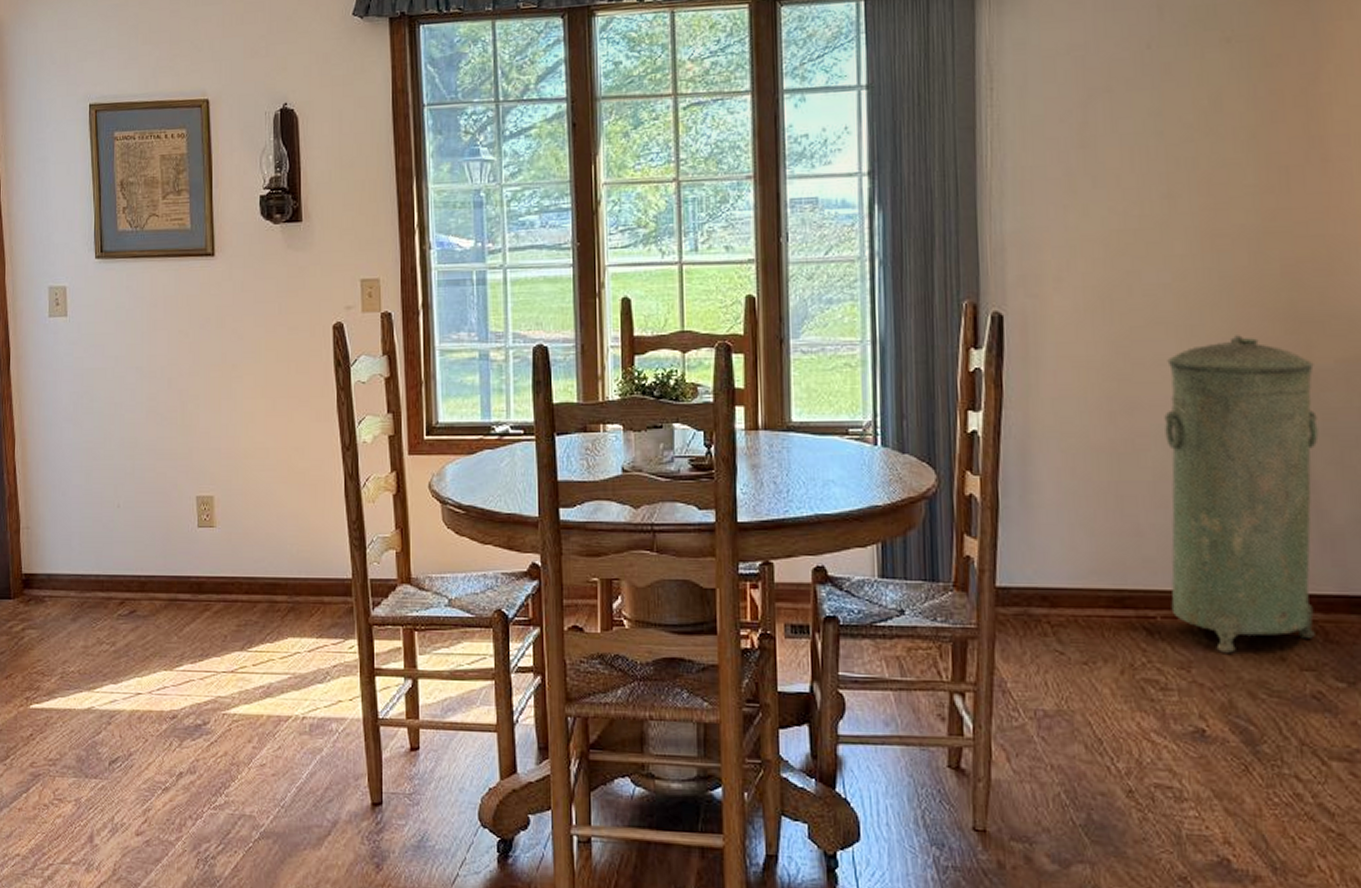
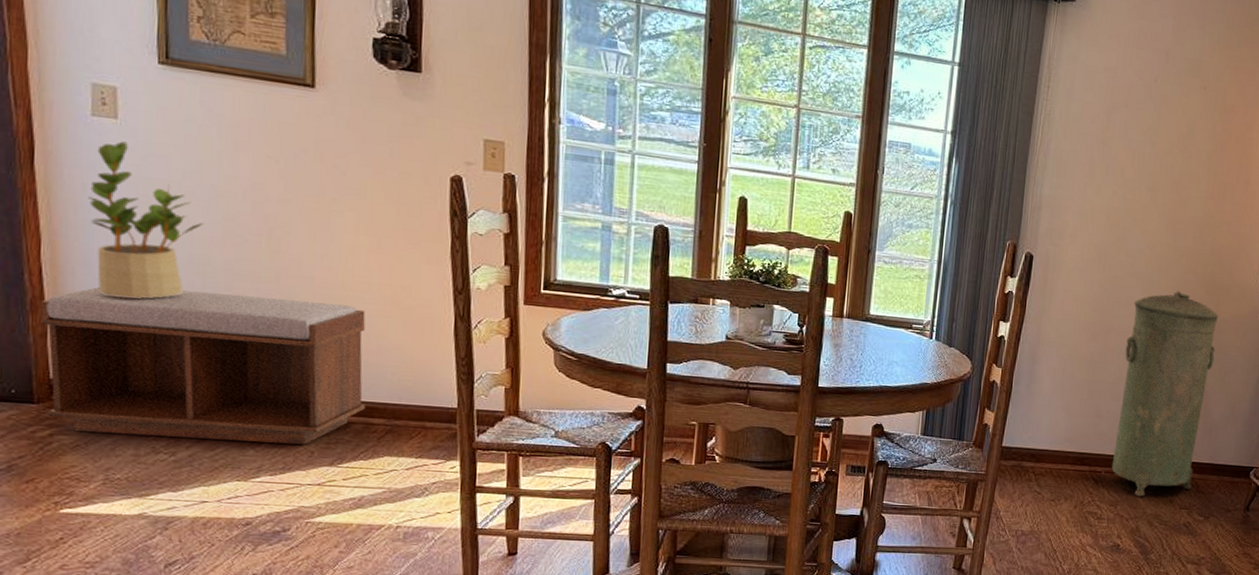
bench: none [15,475,269,628] -> present [41,287,366,445]
potted plant: none [47,337,133,489] -> present [88,141,205,299]

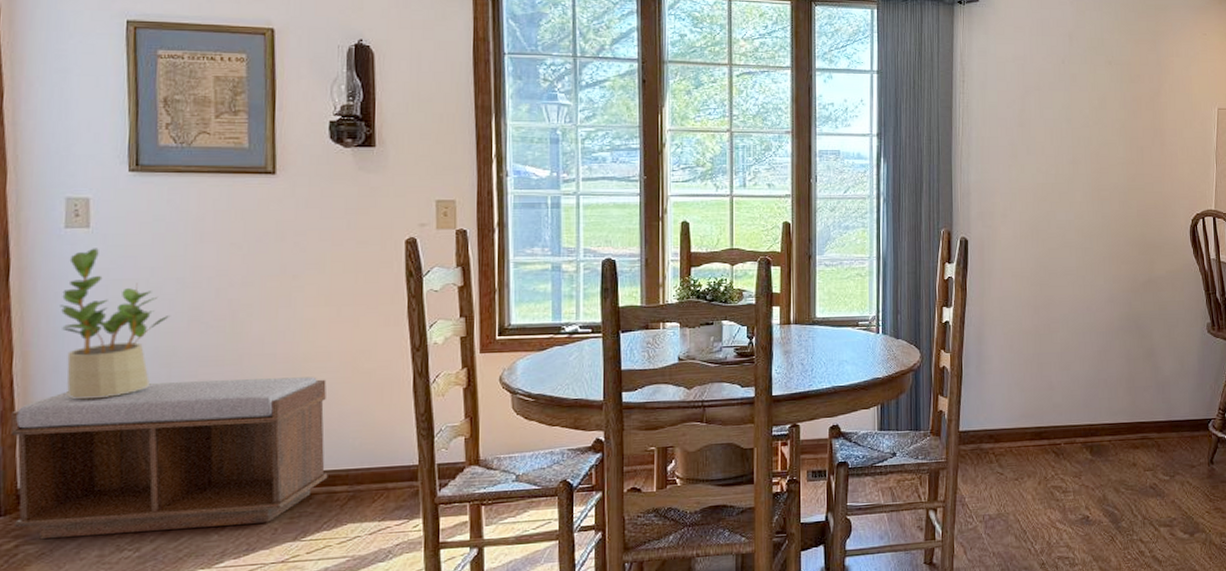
trash can: present [1111,291,1219,497] -> none [1068,255,1157,464]

